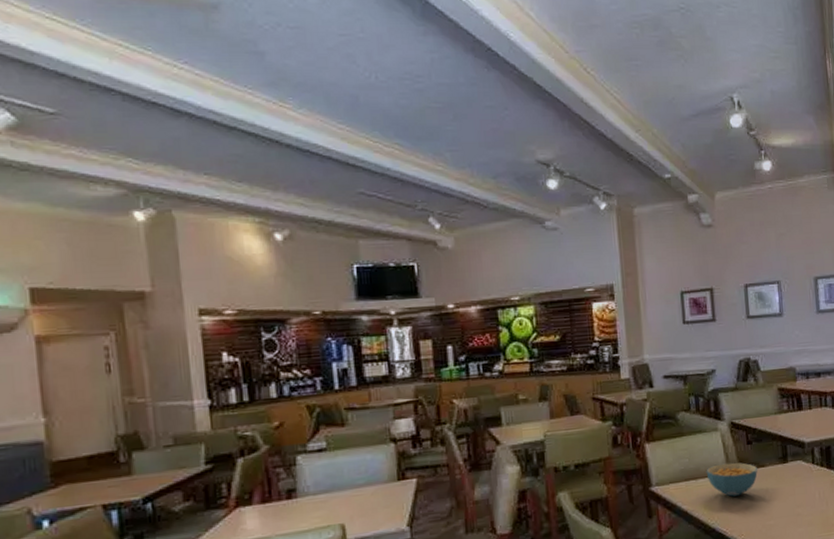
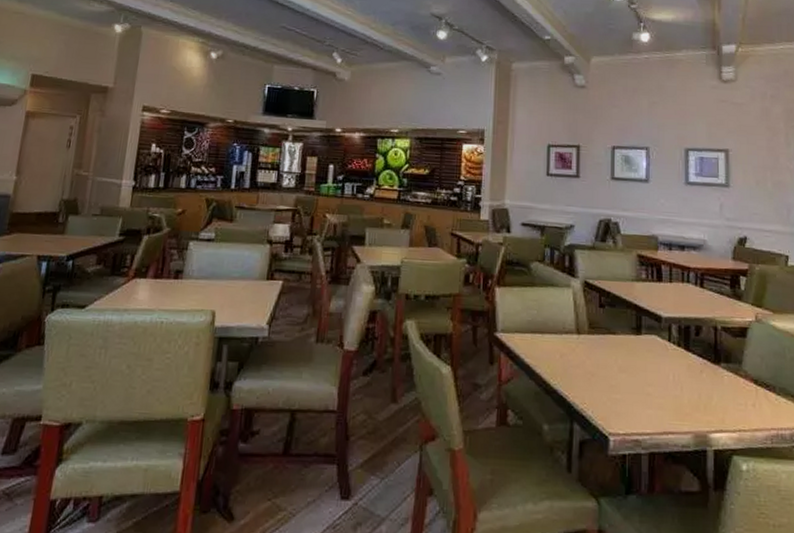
cereal bowl: present [706,462,758,497] -> none [553,322,608,360]

